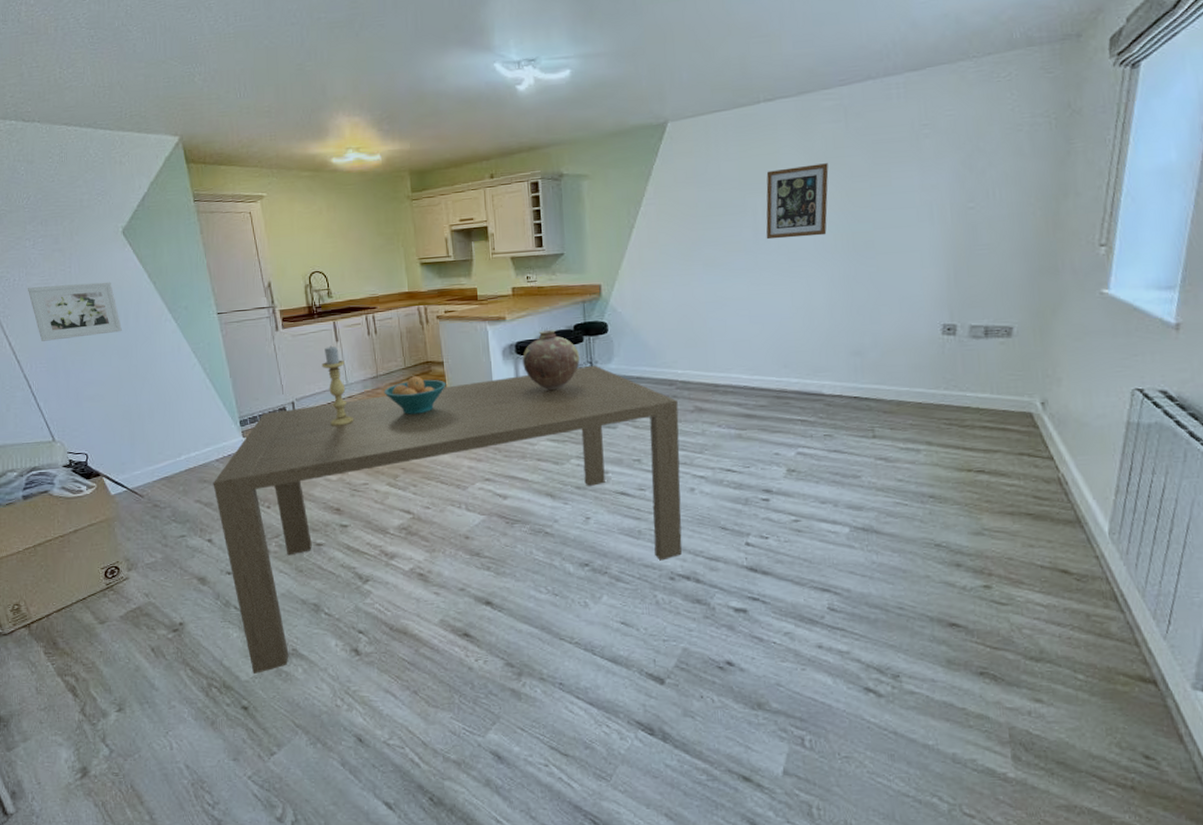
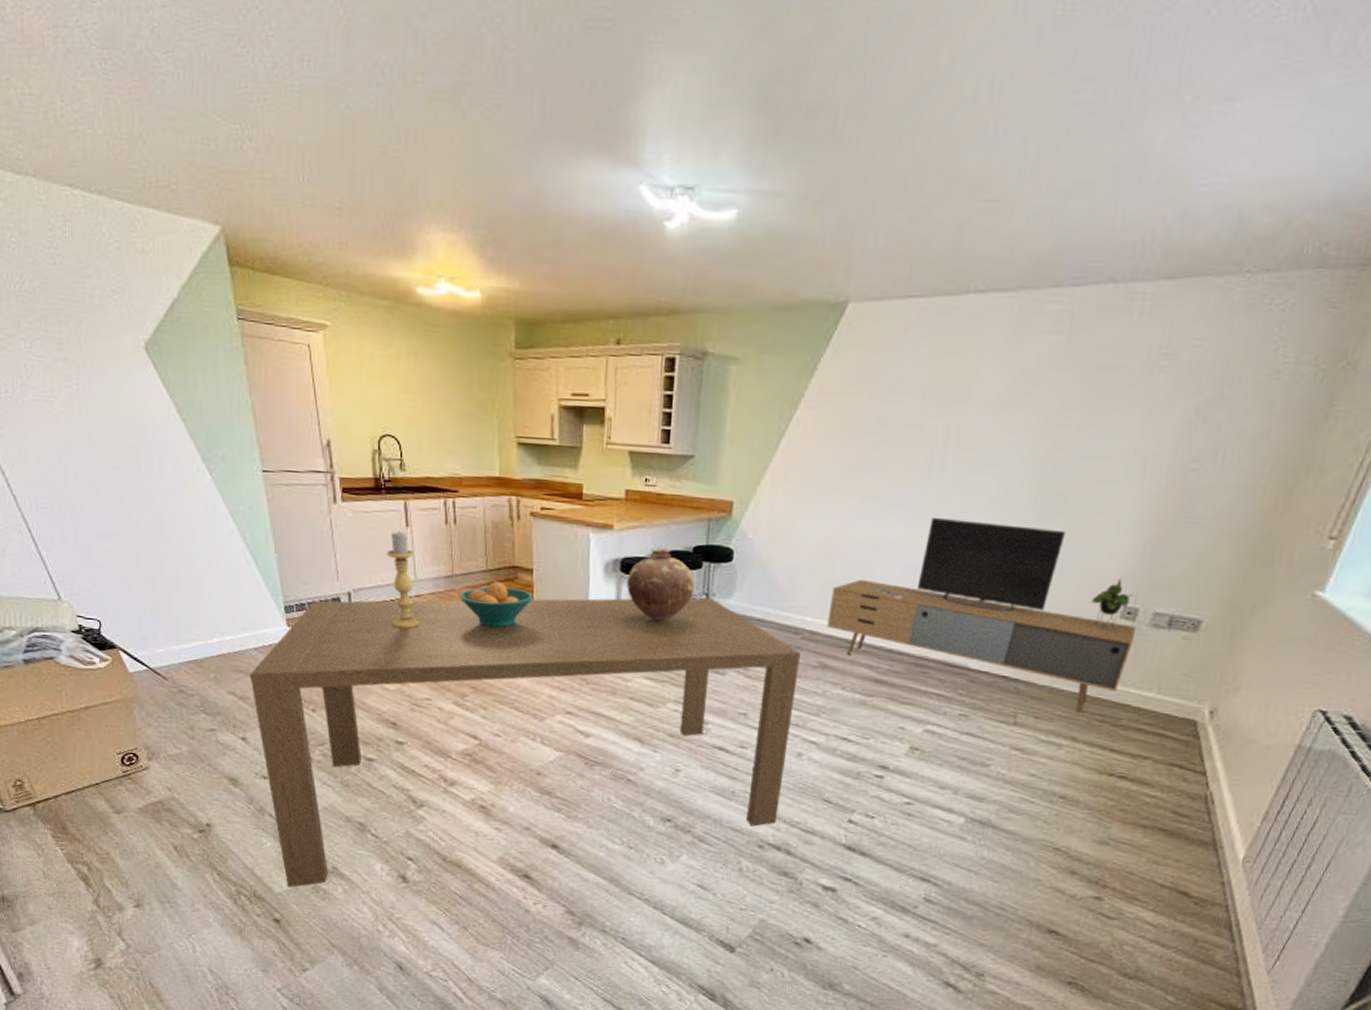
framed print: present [28,281,122,341] -> none [24,403,143,478]
media console: none [695,270,959,420] -> present [827,516,1136,713]
wall art: present [766,163,829,240] -> none [941,385,1035,479]

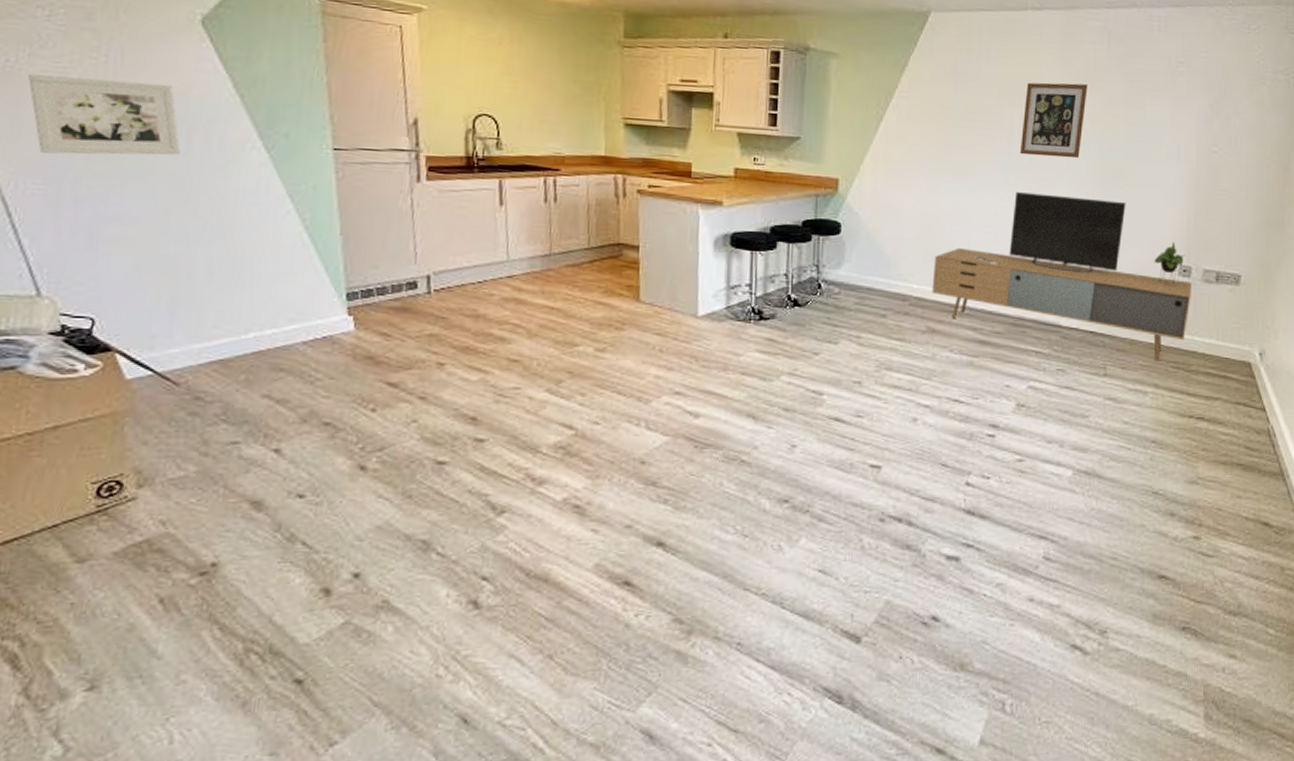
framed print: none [24,403,143,478] -> present [28,73,180,155]
dining table: present [250,597,801,888] -> none [293,269,909,636]
candle holder: present [387,530,421,629] -> none [476,209,512,312]
fruit bowl: present [458,581,534,627] -> none [556,259,639,306]
vase: present [627,547,695,622] -> none [737,222,805,294]
wall art: none [941,385,1035,479] -> present [1019,82,1088,159]

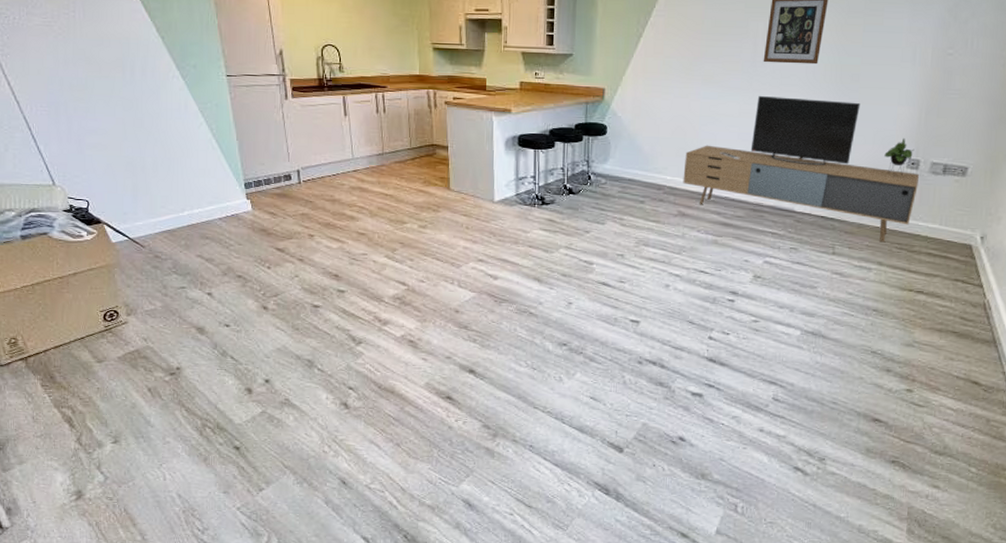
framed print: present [28,73,180,155] -> none [29,27,127,85]

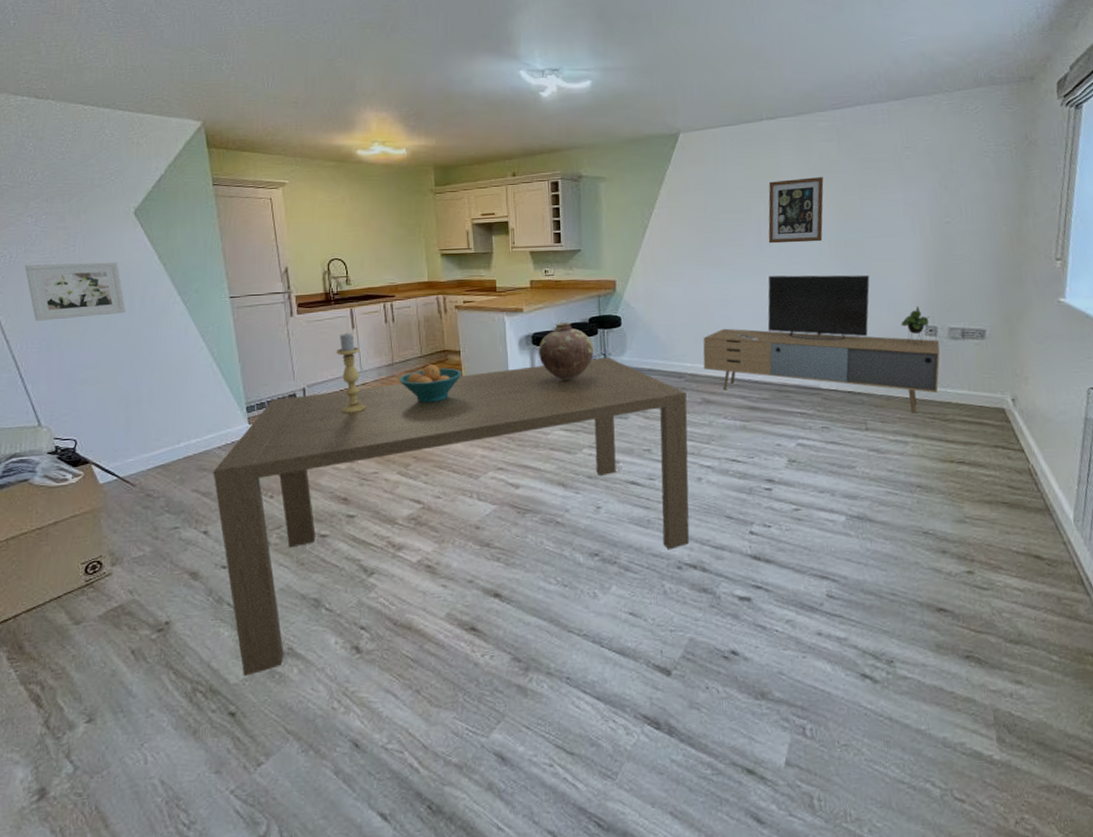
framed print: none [29,27,127,85] -> present [25,262,126,321]
dining table: none [215,163,664,419] -> present [213,357,690,677]
candle holder: none [329,119,358,198] -> present [336,332,367,414]
fruit bowl: none [388,157,449,193] -> present [399,364,462,403]
vase: none [524,126,577,184] -> present [539,321,594,381]

